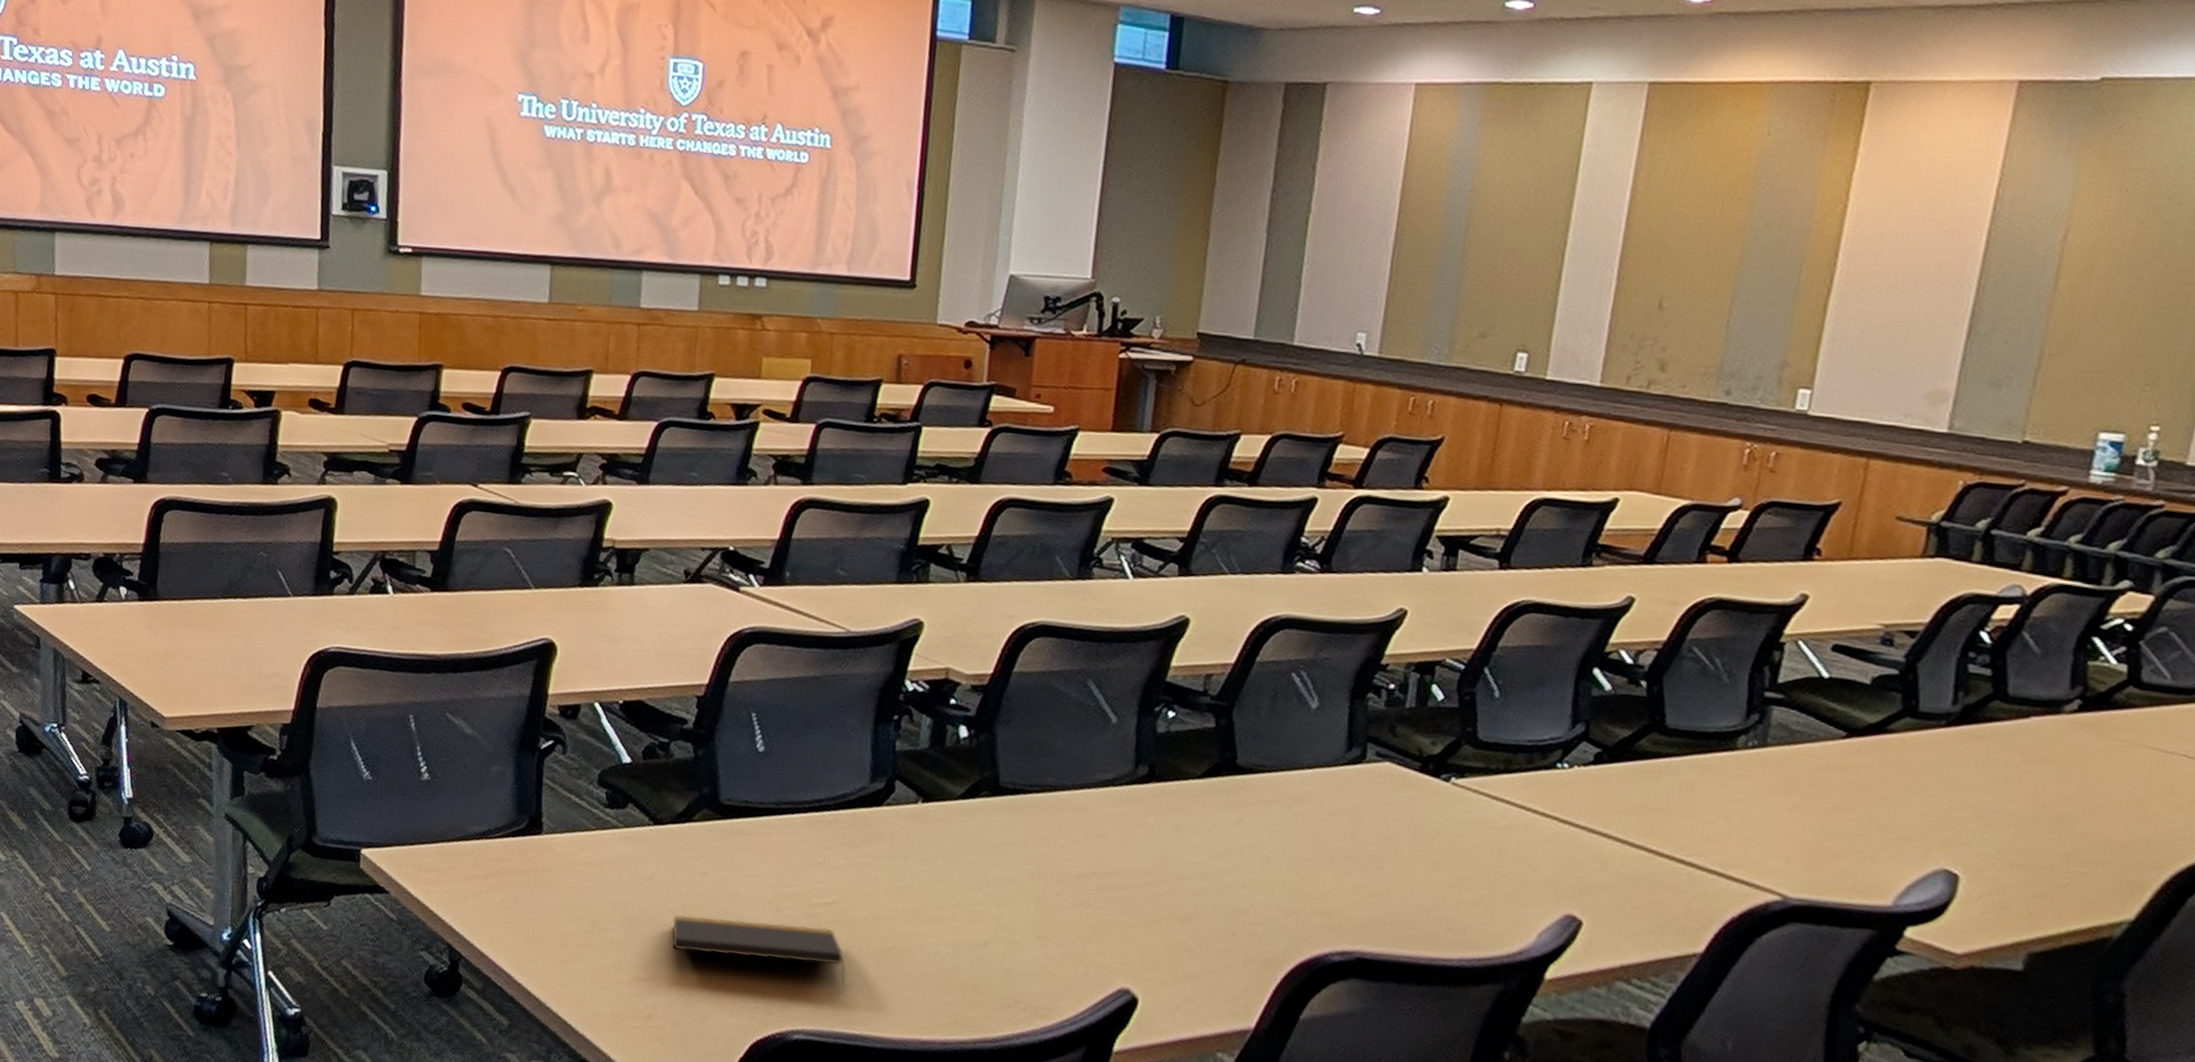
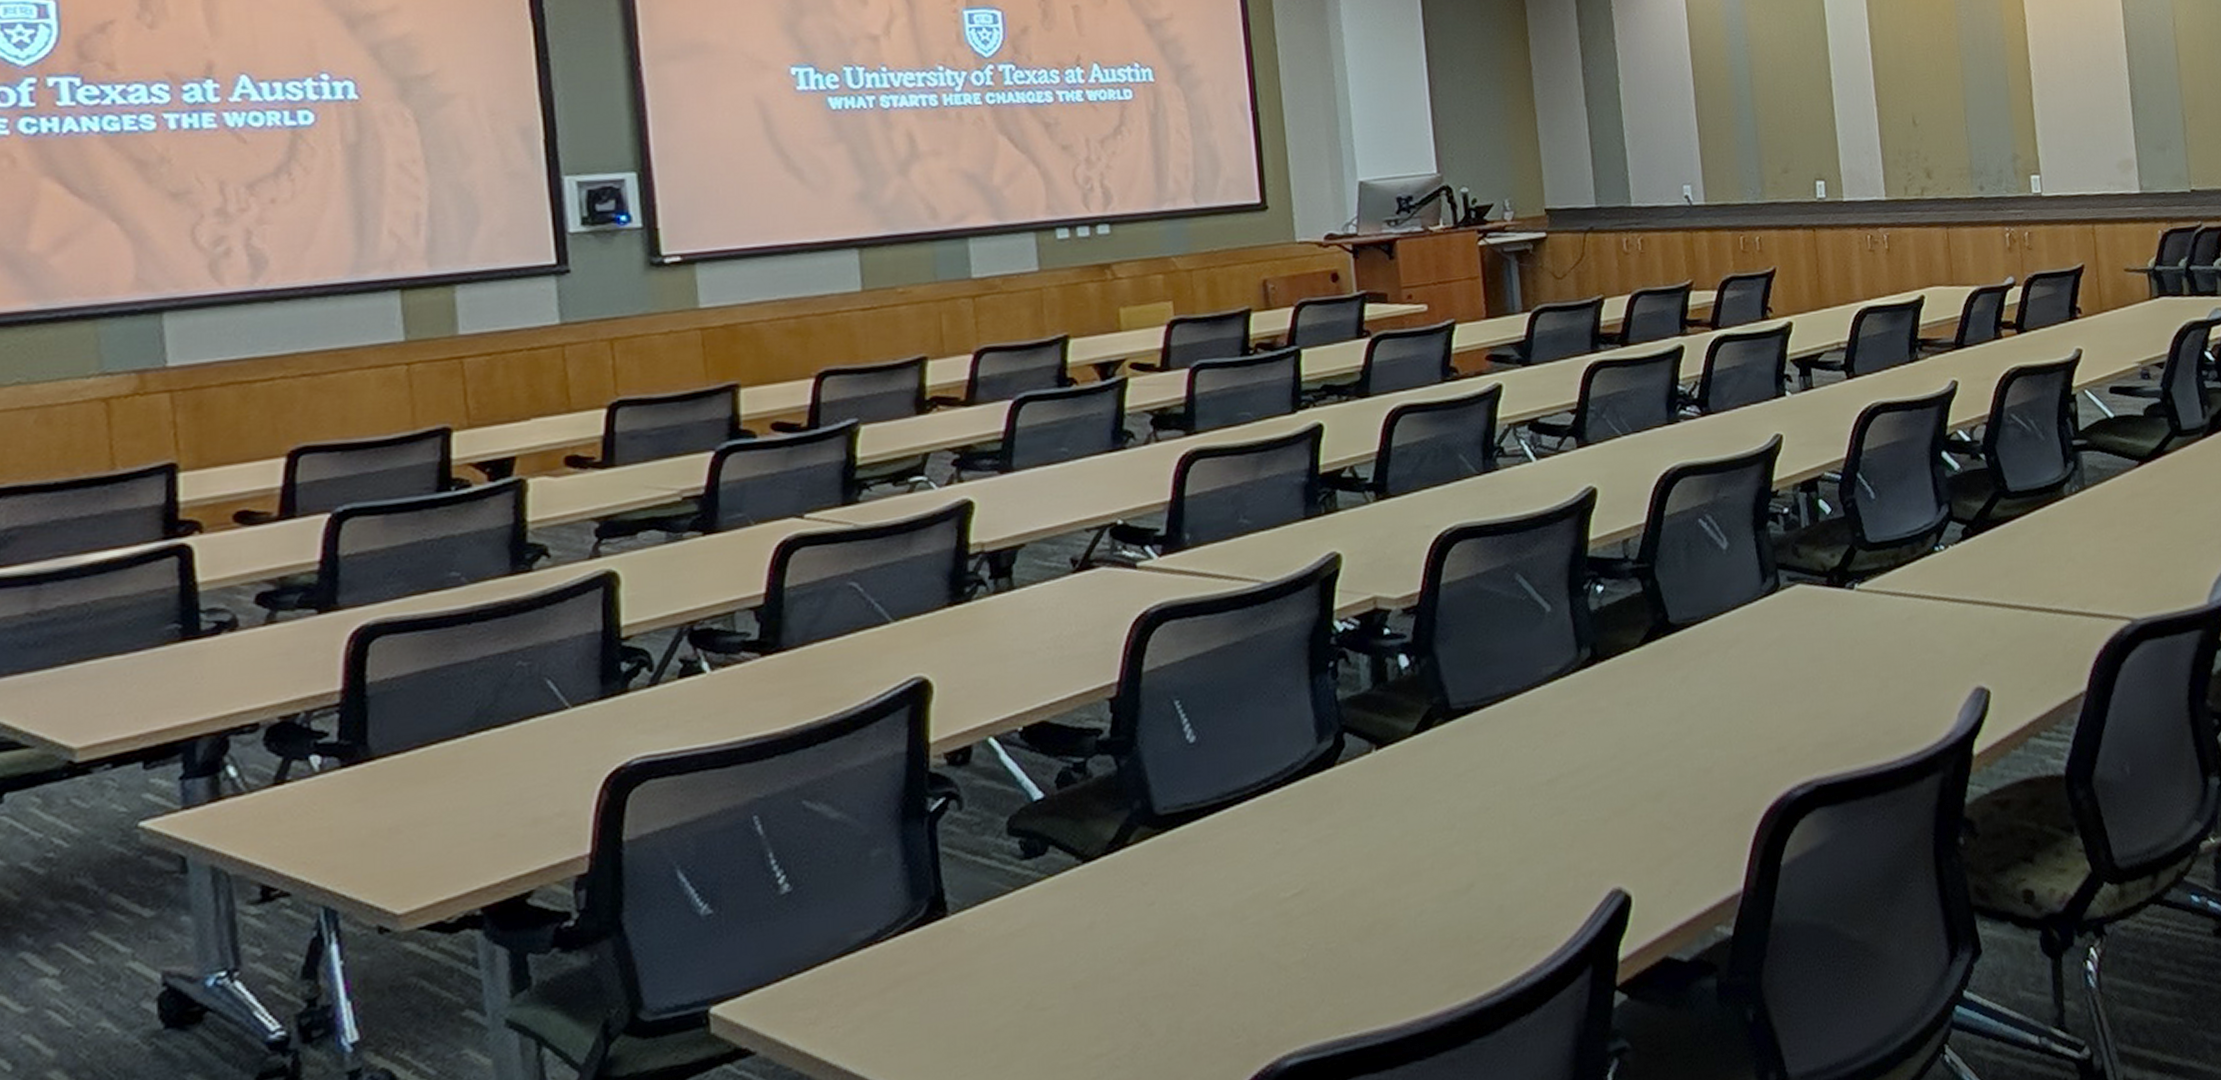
notepad: present [672,915,845,986] -> none [1124,923,1332,1006]

